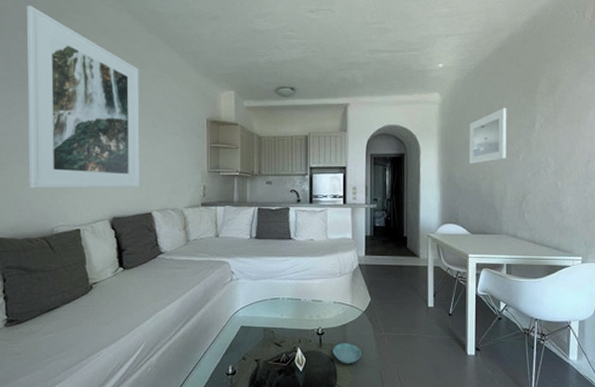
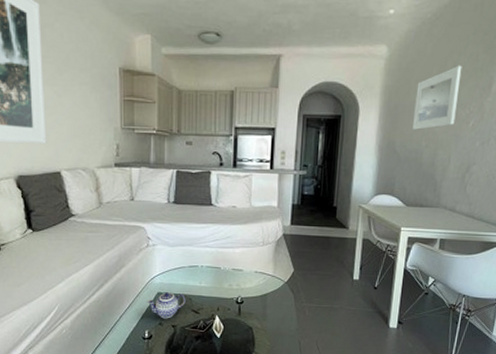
teapot: none [230,325,268,353] -> present [147,292,186,319]
saucer: present [333,343,361,364] -> none [252,312,281,333]

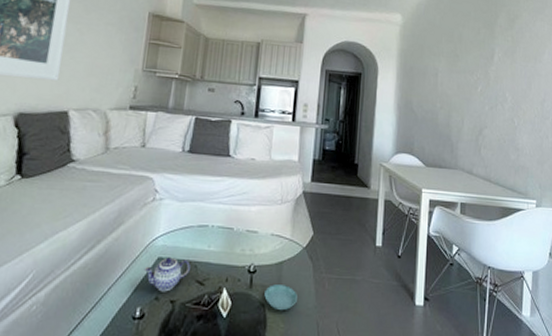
saucer: none [252,312,281,333] -> present [264,285,297,311]
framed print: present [413,65,462,130] -> none [428,36,467,92]

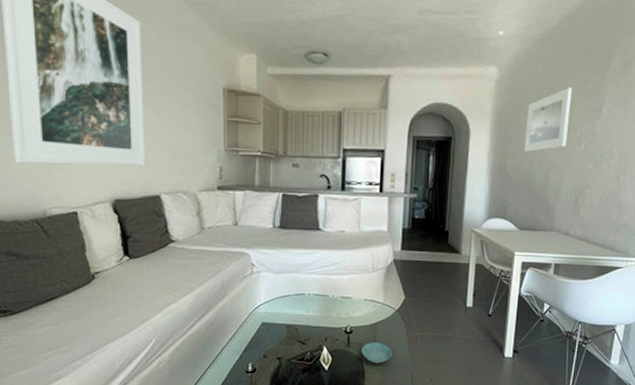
teapot: present [144,257,190,292] -> none [250,322,292,351]
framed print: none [428,36,467,92] -> present [524,87,573,152]

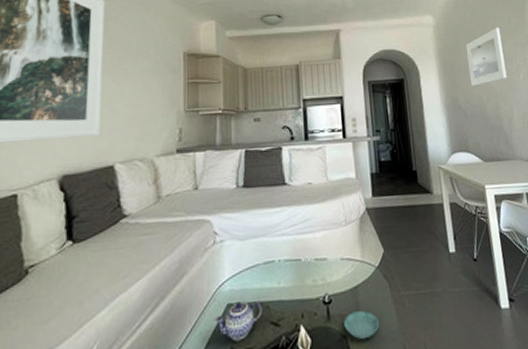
teapot: none [250,322,292,351] -> present [214,301,262,342]

